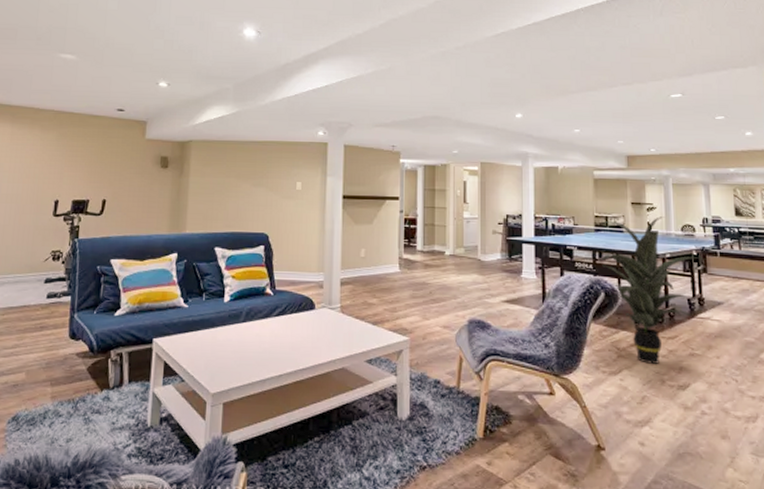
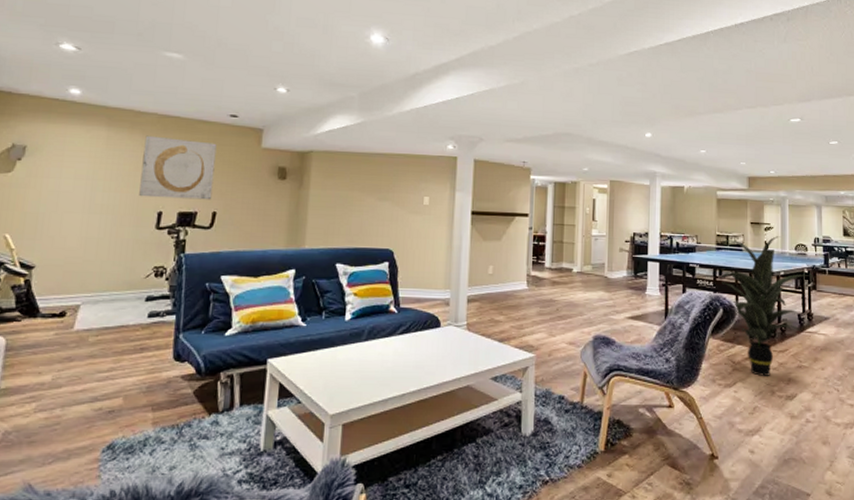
wall art: none [39,130,106,189] -> present [139,135,217,200]

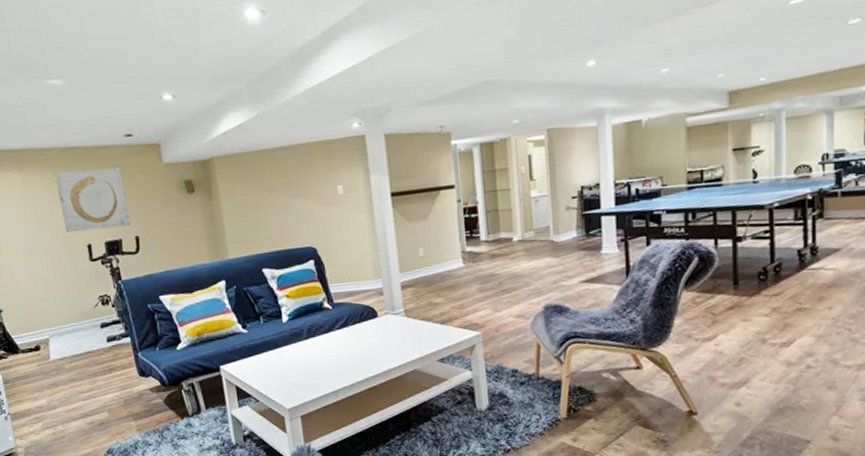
indoor plant: present [720,236,816,376] -> none [693,160,824,325]

